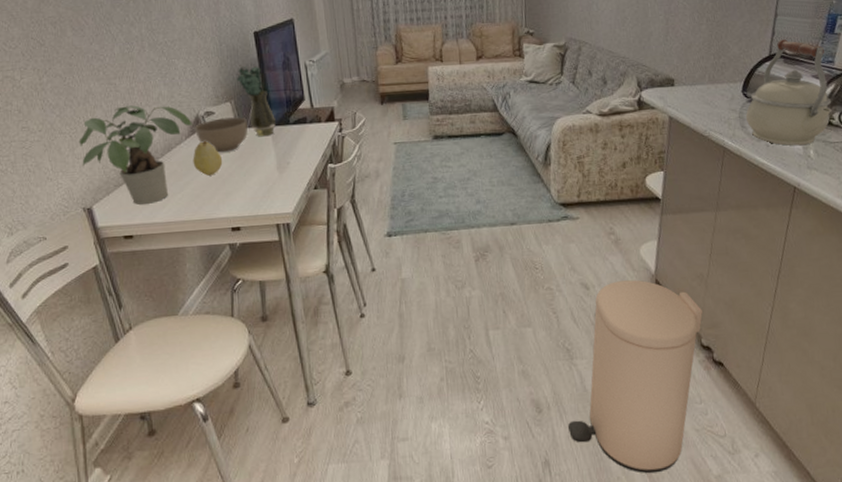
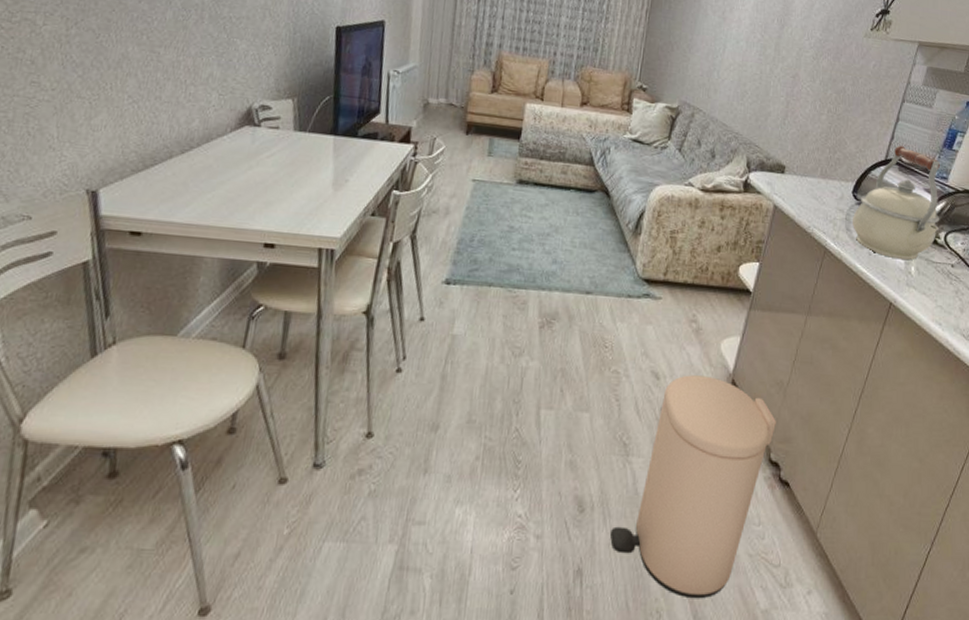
potted plant: present [79,105,192,205] -> none [96,80,243,199]
fruit: present [193,140,223,176] -> none [233,137,270,179]
bowl: present [194,117,248,153] -> none [243,115,308,155]
vase: present [237,64,276,137] -> none [306,58,342,146]

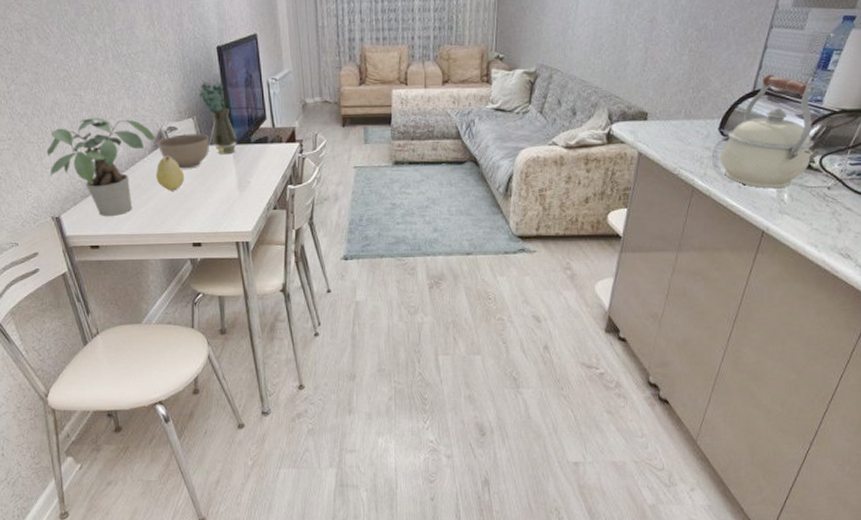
potted plant: none [96,80,243,199] -> present [46,117,156,216]
fruit: none [233,137,270,179] -> present [156,155,185,191]
bowl: none [243,115,308,155] -> present [157,134,209,169]
vase: none [306,58,342,146] -> present [199,79,237,155]
pedal bin: present [609,375,777,599] -> none [509,315,654,499]

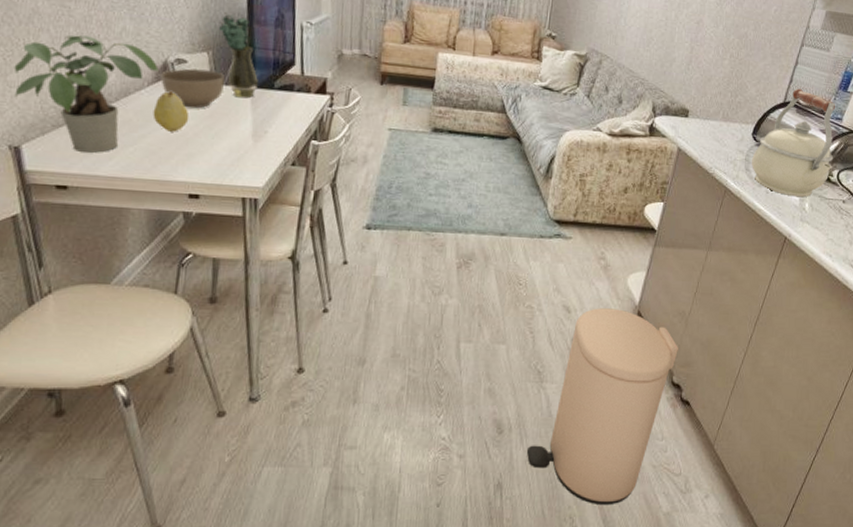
pedal bin: none [509,315,654,499] -> present [526,308,679,506]

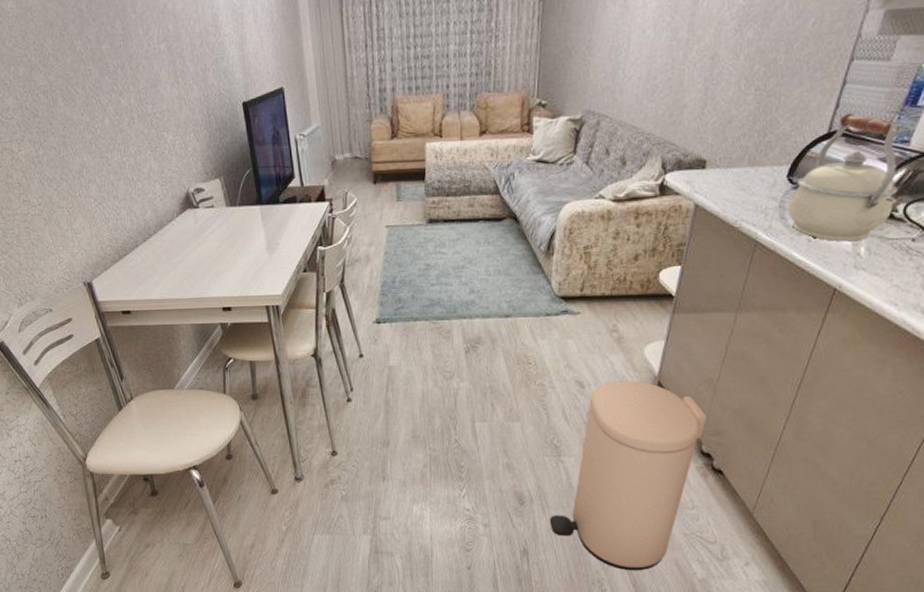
potted plant: present [14,35,159,153] -> none [76,180,183,281]
fruit: present [153,90,189,132] -> none [184,218,214,255]
bowl: present [159,68,225,108] -> none [184,194,237,232]
vase: present [219,11,258,98] -> none [226,137,265,216]

